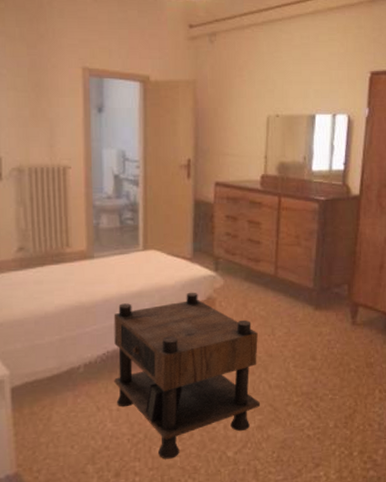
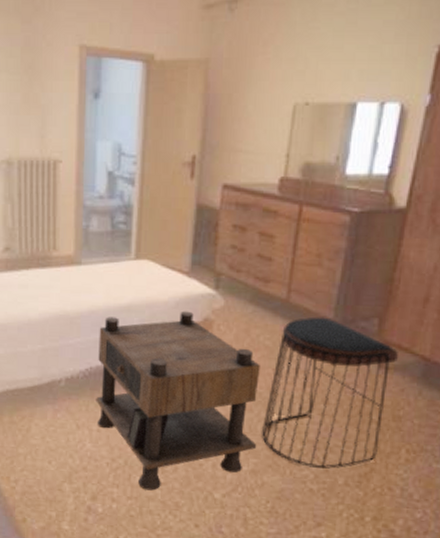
stool: none [263,287,366,417] -> present [260,317,399,470]

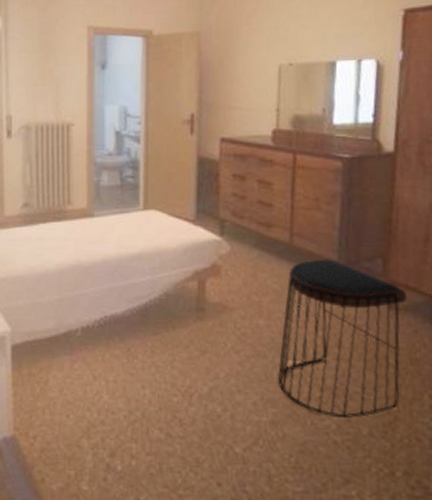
nightstand: present [96,311,260,491] -> none [111,257,275,445]

